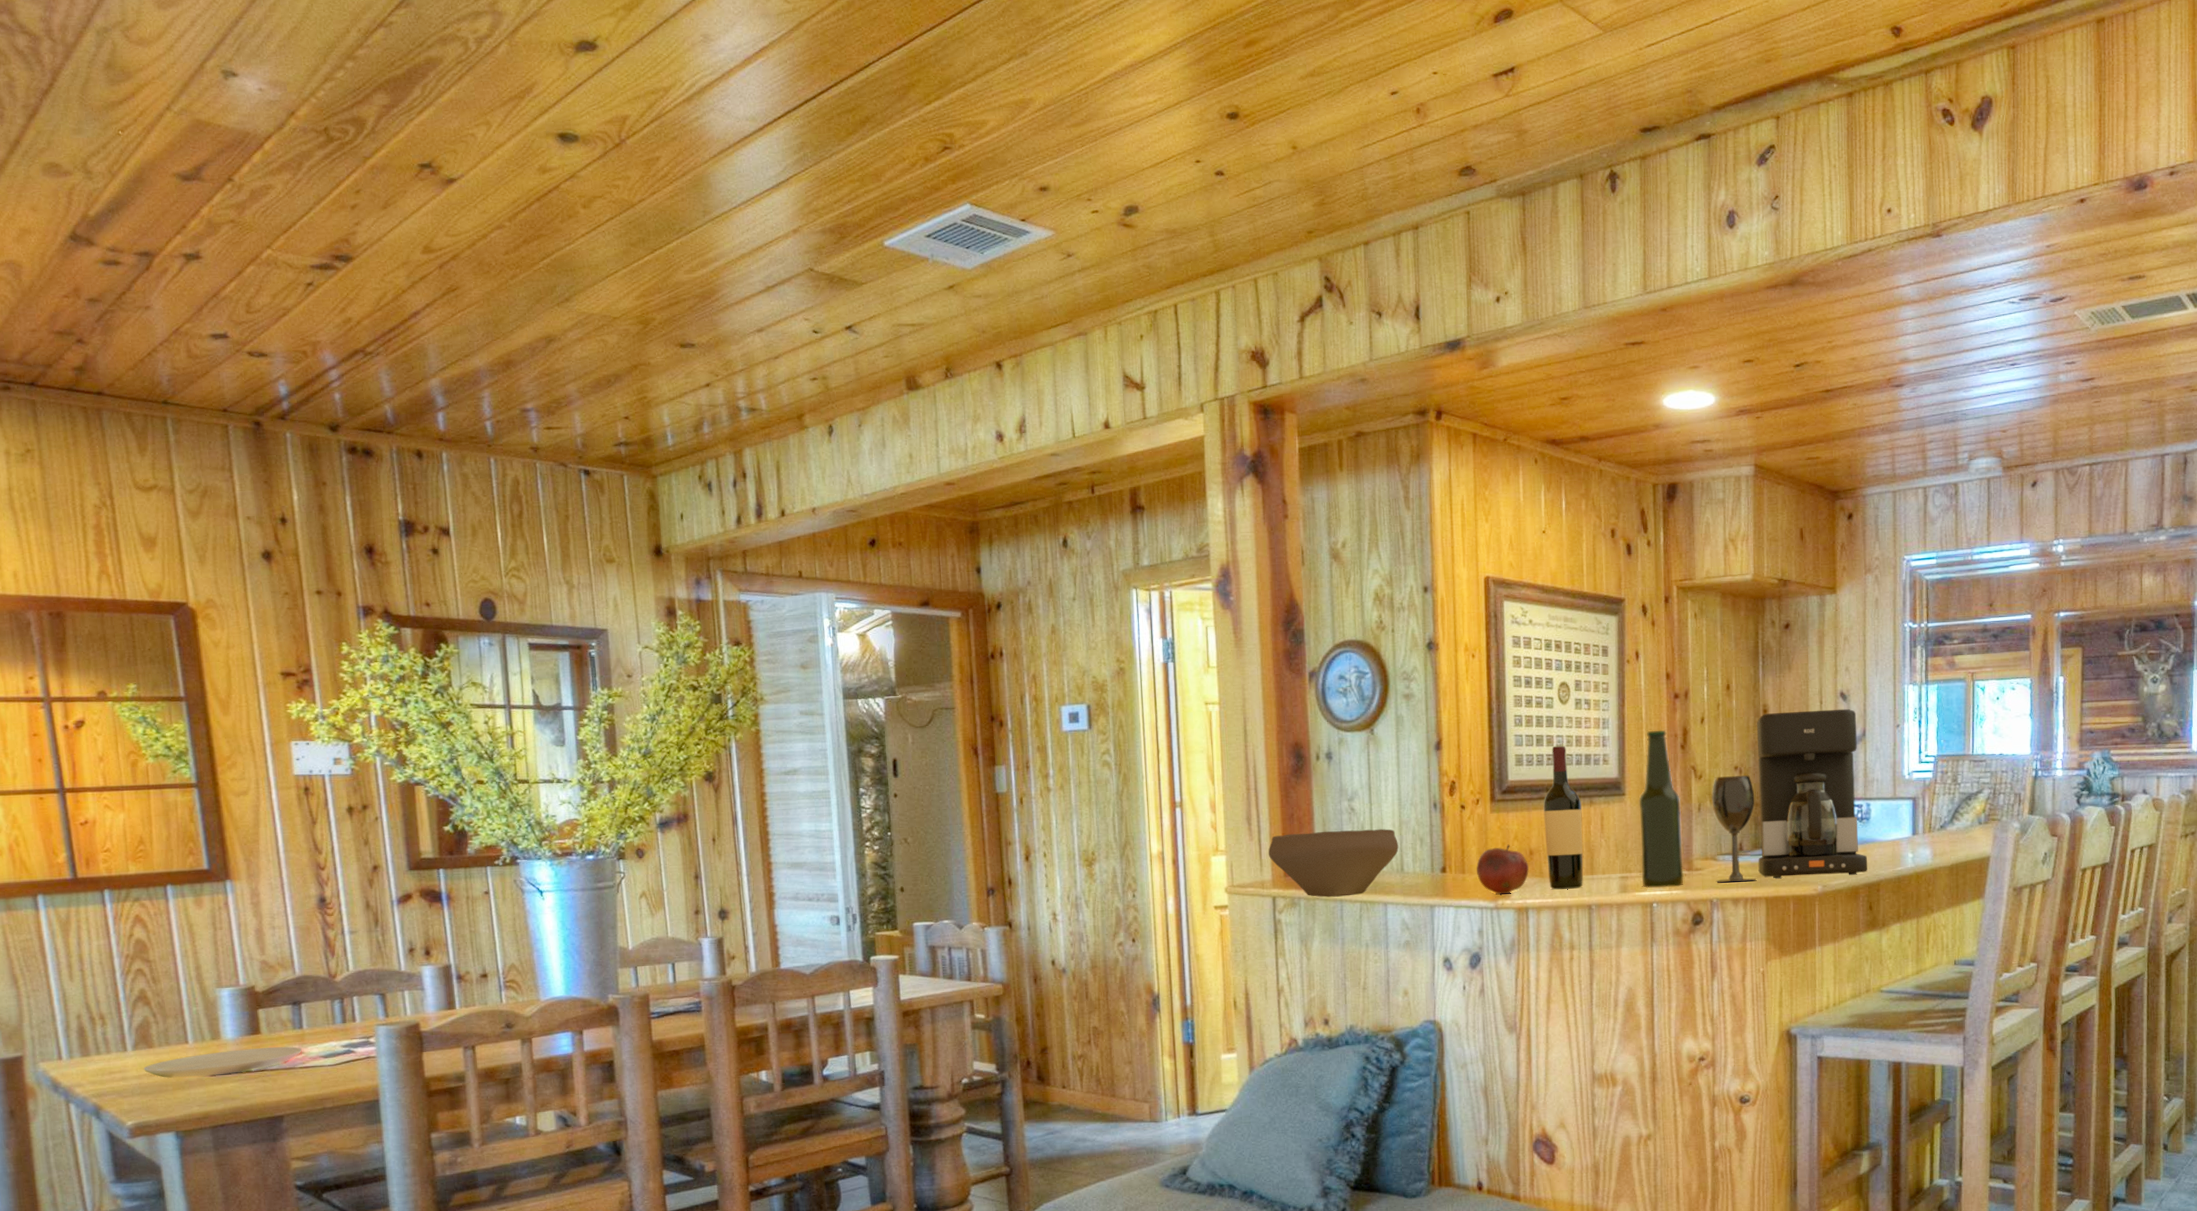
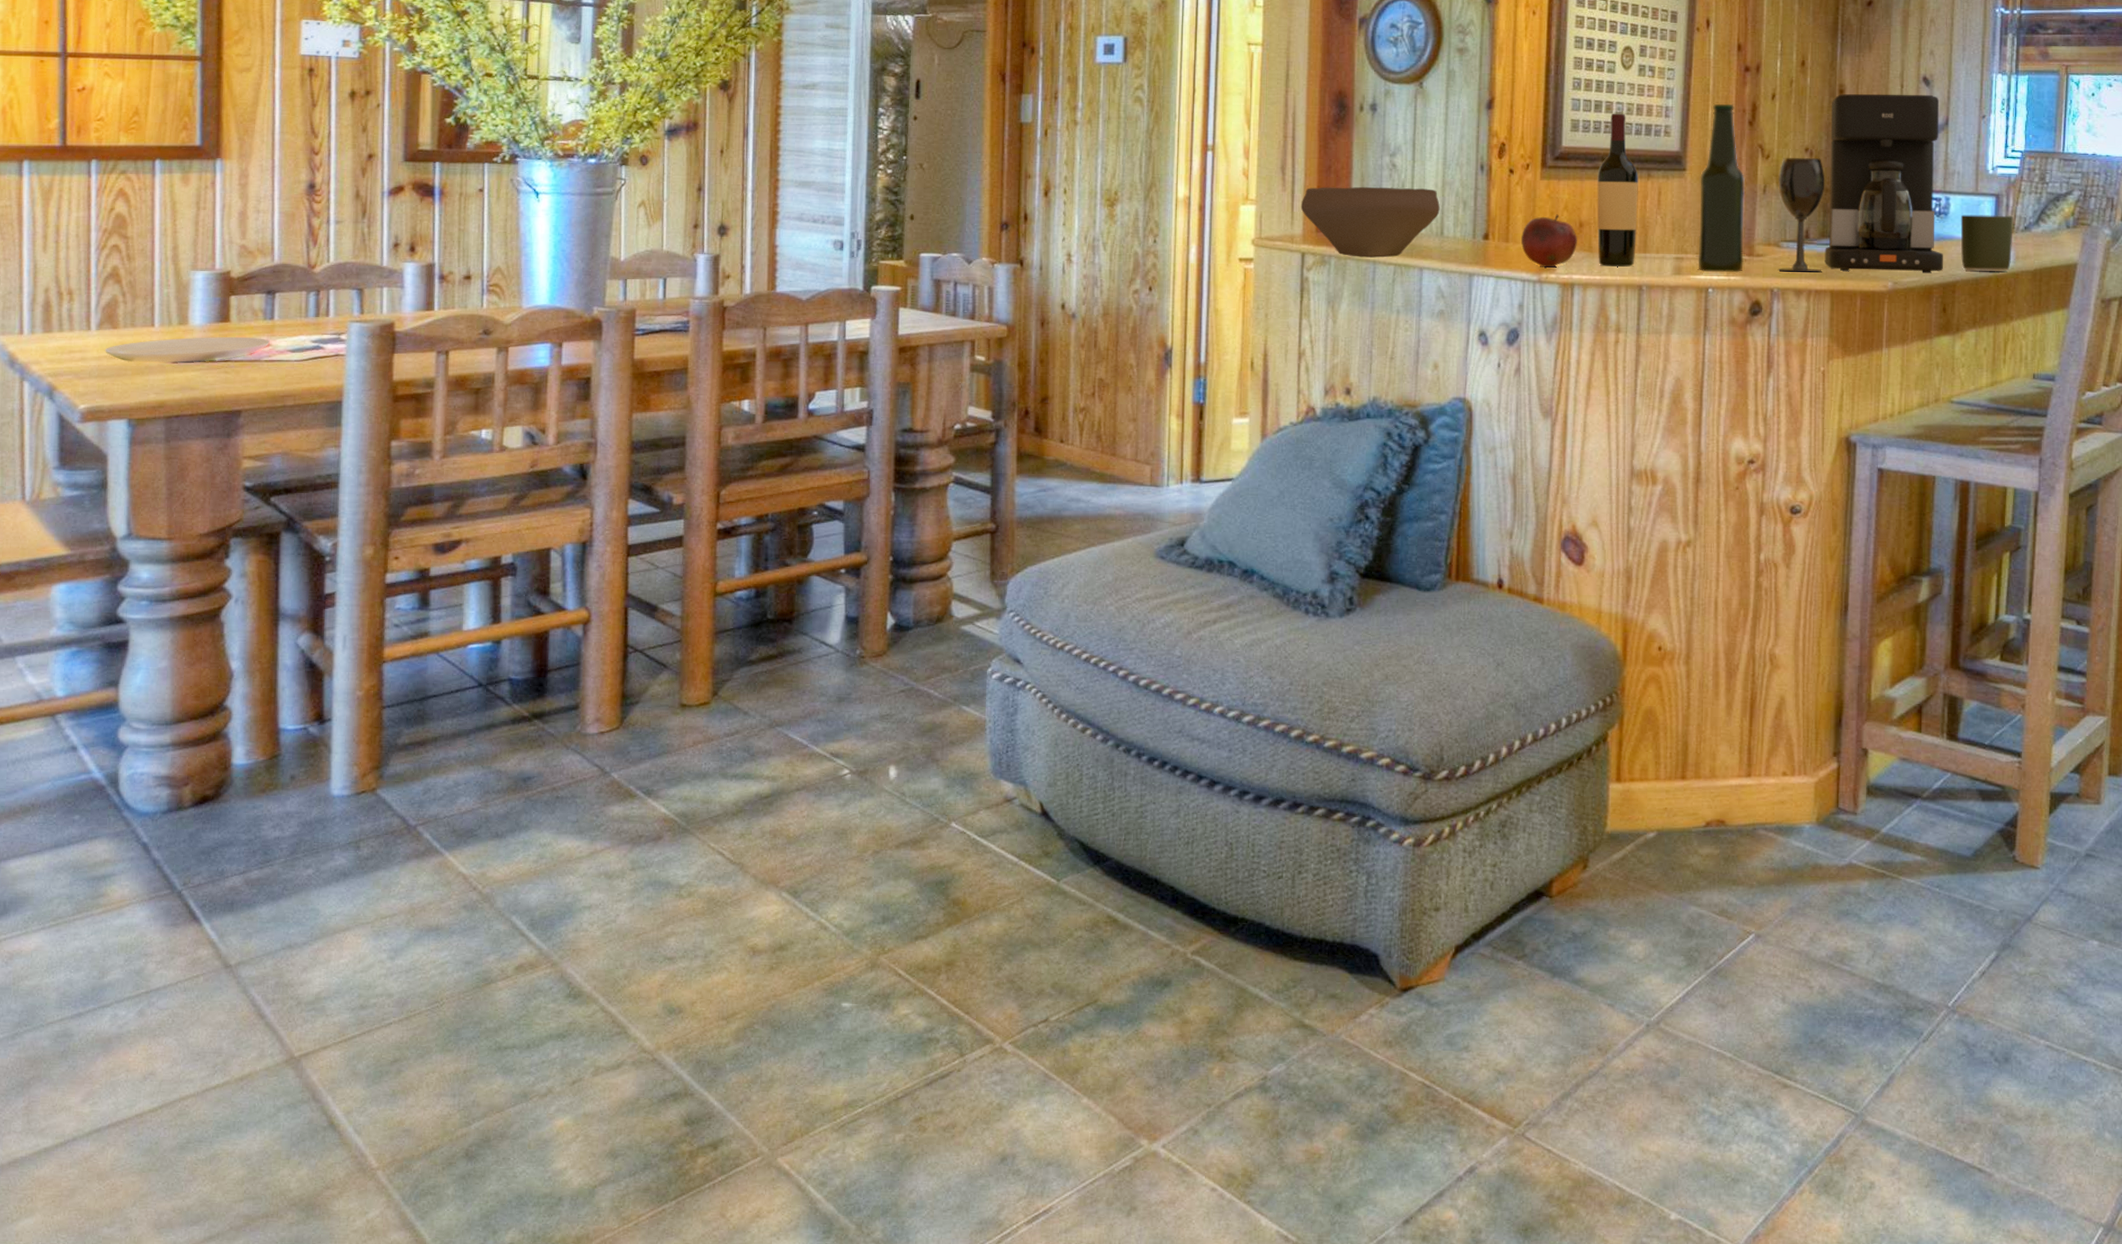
mug: none [1881,816,1930,870] -> present [1960,214,2013,272]

